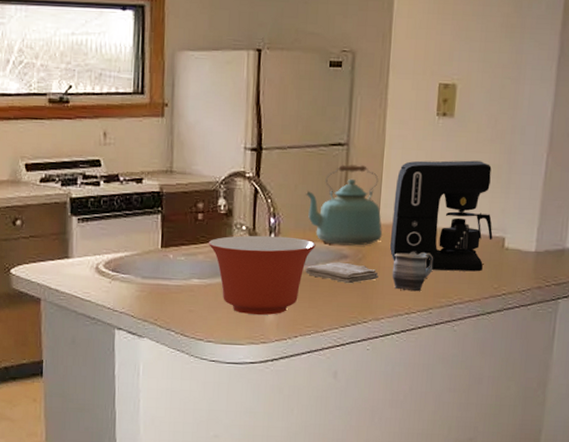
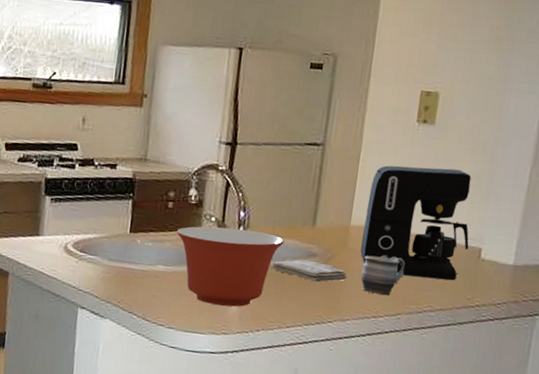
kettle: present [305,164,383,246] -> none [277,164,354,246]

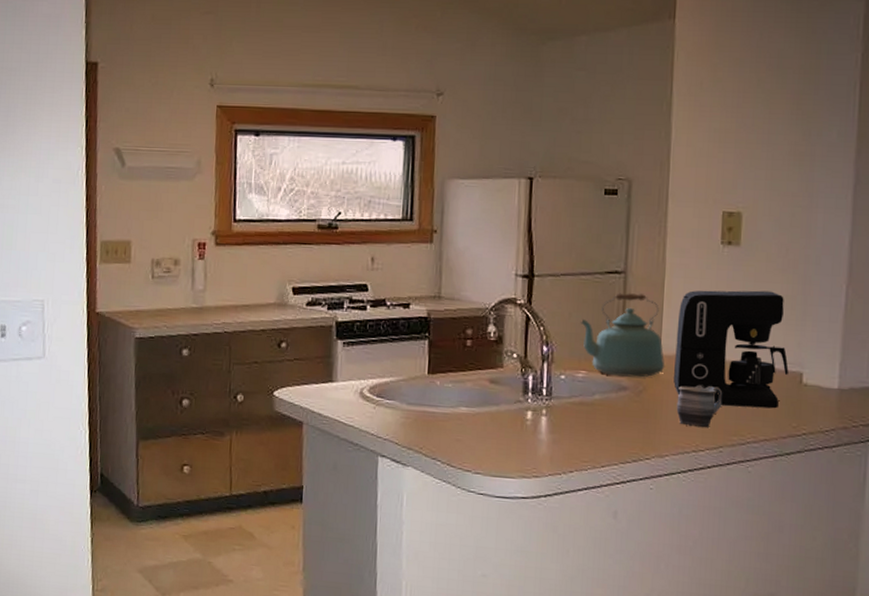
mixing bowl: present [176,226,285,307] -> none [477,363,592,448]
washcloth: present [272,259,347,283] -> none [581,393,662,418]
kettle: none [277,164,354,246] -> present [580,293,665,378]

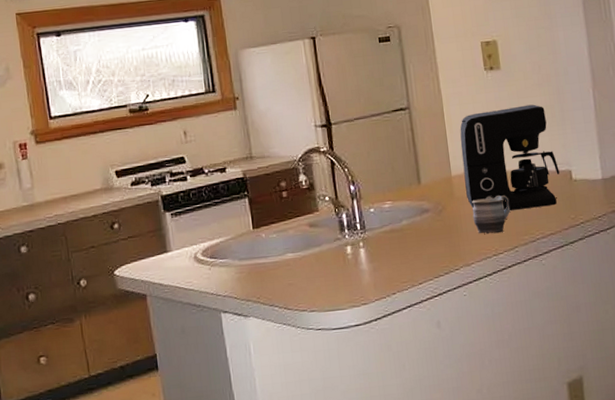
kettle: present [580,293,665,378] -> none [378,125,458,201]

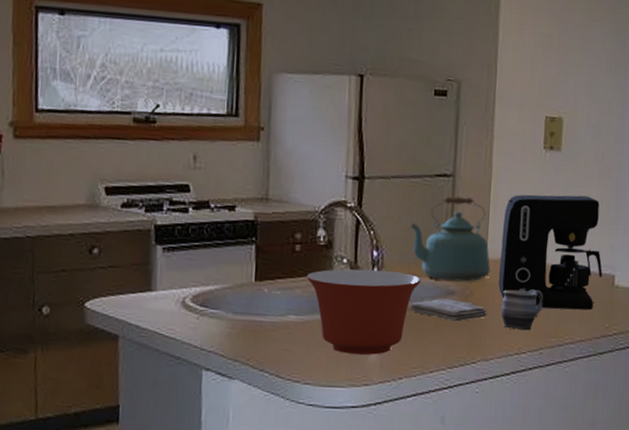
mixing bowl: none [296,200,397,279] -> present [306,269,421,355]
kettle: none [378,125,458,201] -> present [409,196,491,282]
washcloth: none [392,216,461,236] -> present [411,298,487,322]

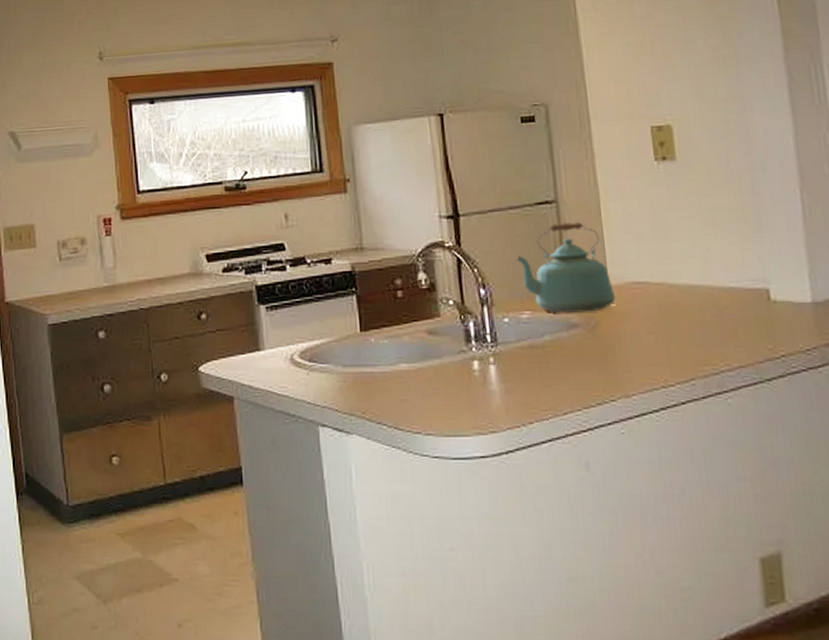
mixing bowl: present [306,269,421,355] -> none [412,308,538,401]
washcloth: present [411,298,487,322] -> none [530,332,620,357]
coffee maker: present [499,194,603,310] -> none [621,204,753,333]
mug: present [501,289,544,331] -> none [635,314,686,361]

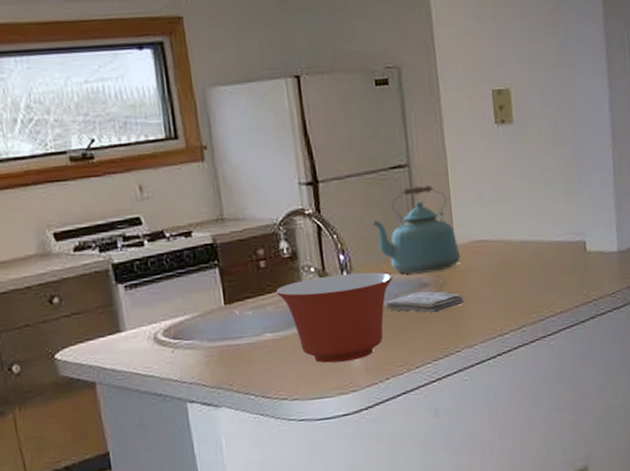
mixing bowl: none [412,308,538,401] -> present [275,272,393,363]
washcloth: none [530,332,620,357] -> present [386,291,464,314]

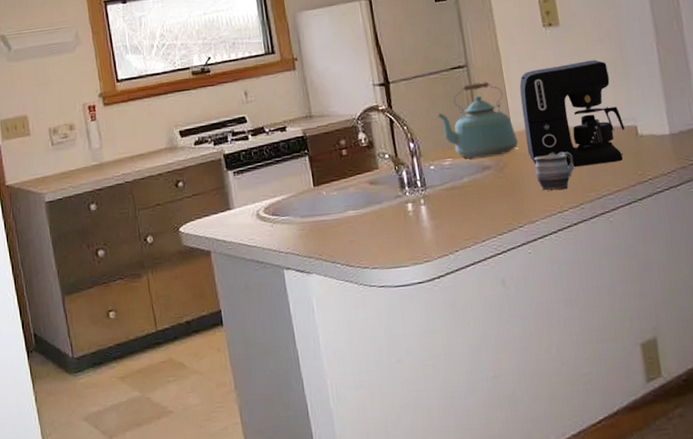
mixing bowl: present [275,272,393,363] -> none [356,157,458,237]
washcloth: present [386,291,464,314] -> none [452,173,524,193]
coffee maker: none [465,165,573,285] -> present [519,60,625,167]
mug: none [477,268,519,312] -> present [534,151,575,191]

